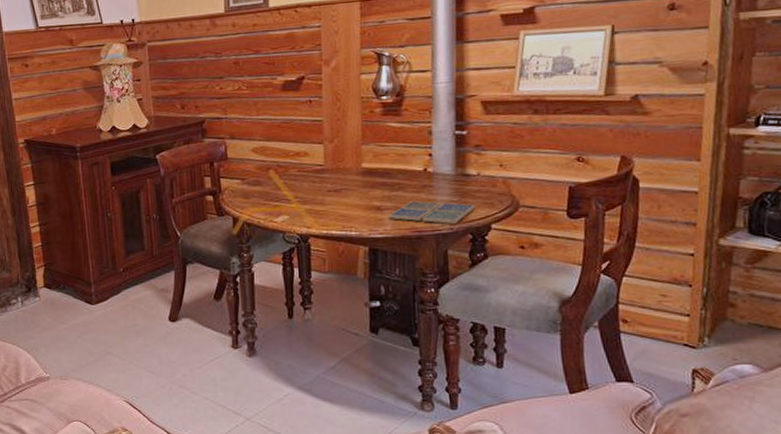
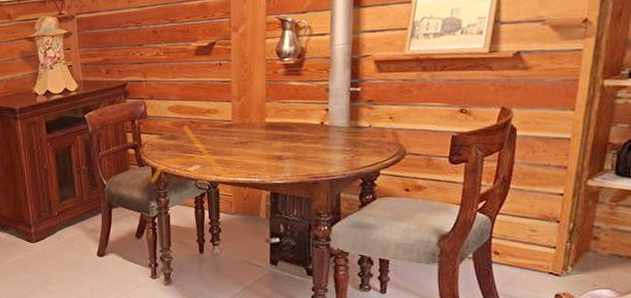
drink coaster: present [388,201,475,224] -> none [288,150,366,170]

